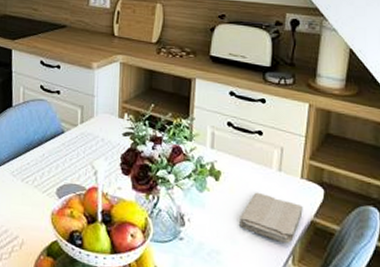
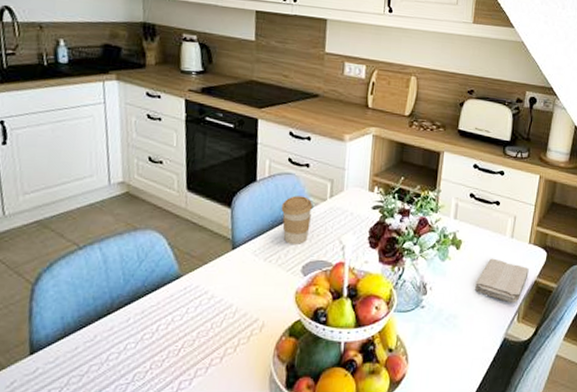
coffee cup: none [35,121,65,167] -> present [281,196,313,244]

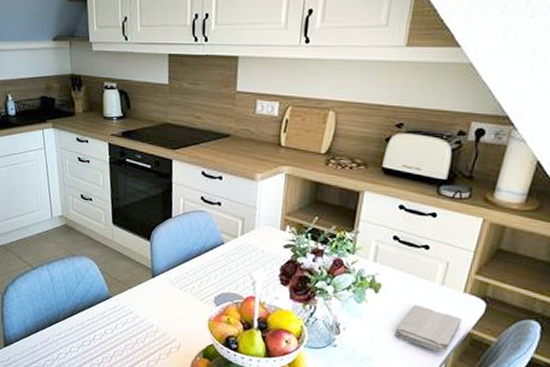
coffee cup: present [281,196,313,244] -> none [195,232,225,277]

